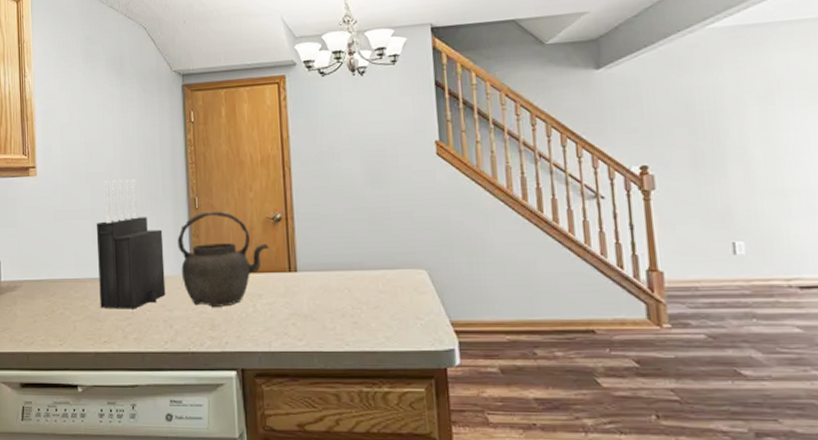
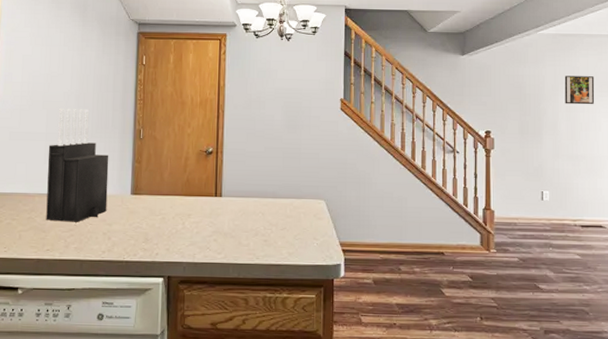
kettle: present [177,211,270,307] -> none [121,142,201,223]
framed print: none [753,78,805,121] -> present [564,76,595,105]

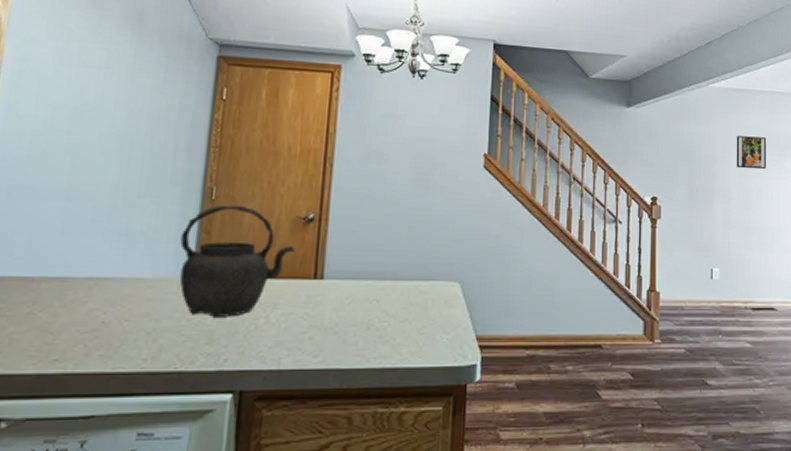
knife block: present [46,109,109,222] -> none [56,155,163,318]
kettle: none [121,142,201,223] -> present [179,204,296,317]

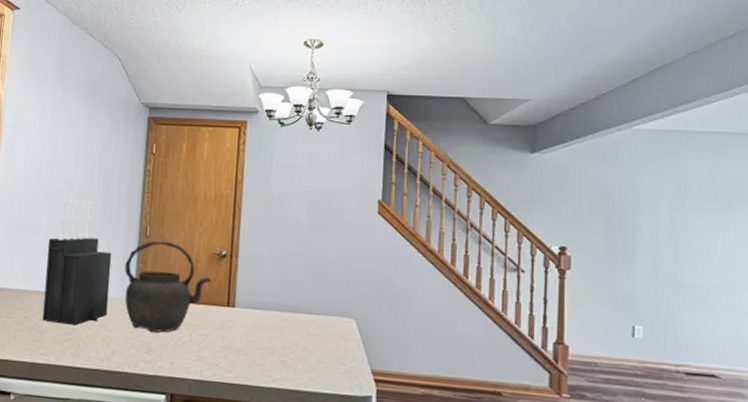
knife block: none [56,155,163,318] -> present [42,199,112,326]
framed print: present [736,136,767,170] -> none [667,182,709,221]

